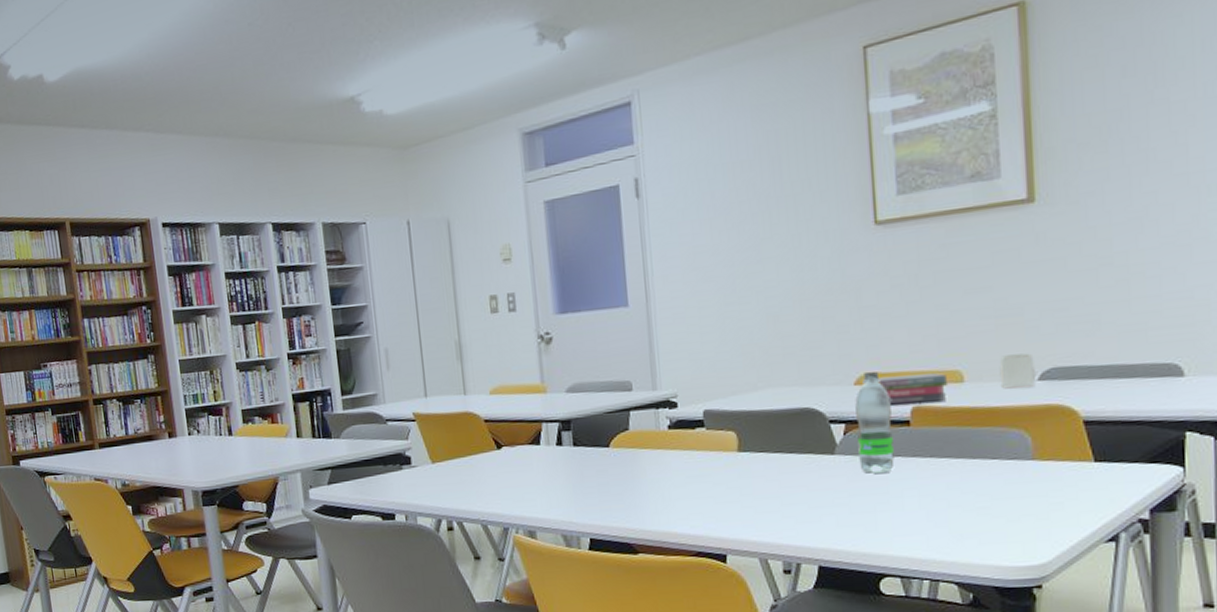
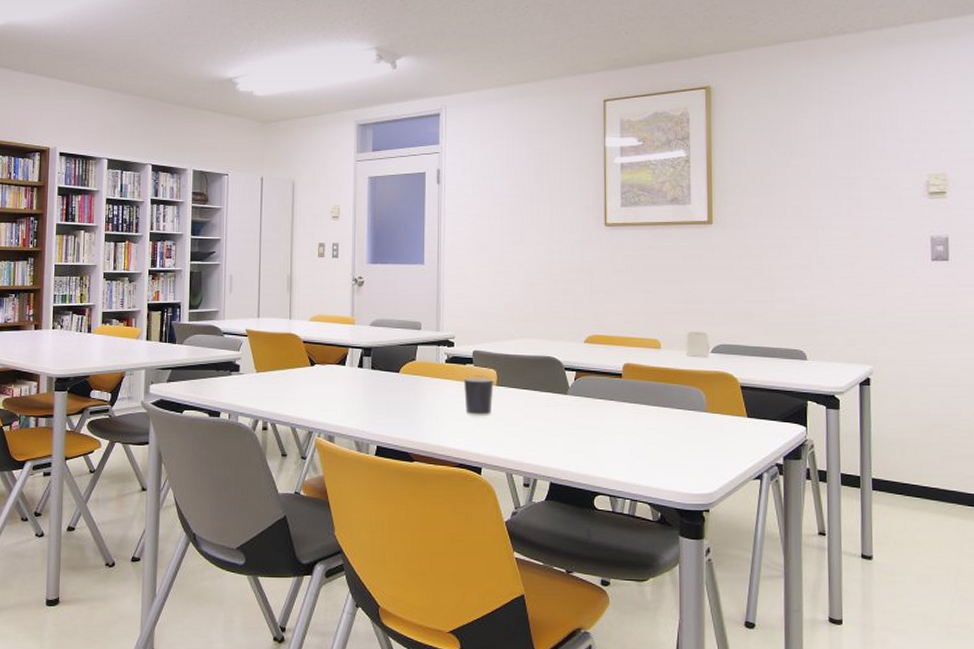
mug: none [693,443,736,494] -> present [463,377,494,418]
bottle: present [855,371,895,474] -> none [584,333,610,412]
books: present [862,373,949,405] -> none [590,338,650,361]

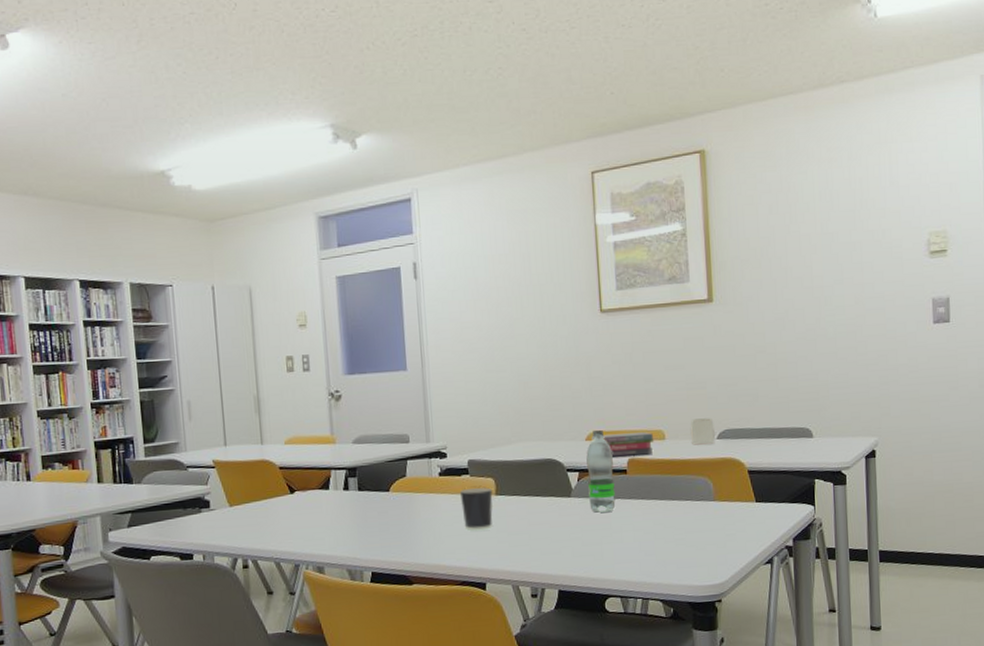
bottle: none [584,333,610,412] -> present [586,429,616,513]
books: none [590,338,650,361] -> present [591,431,654,457]

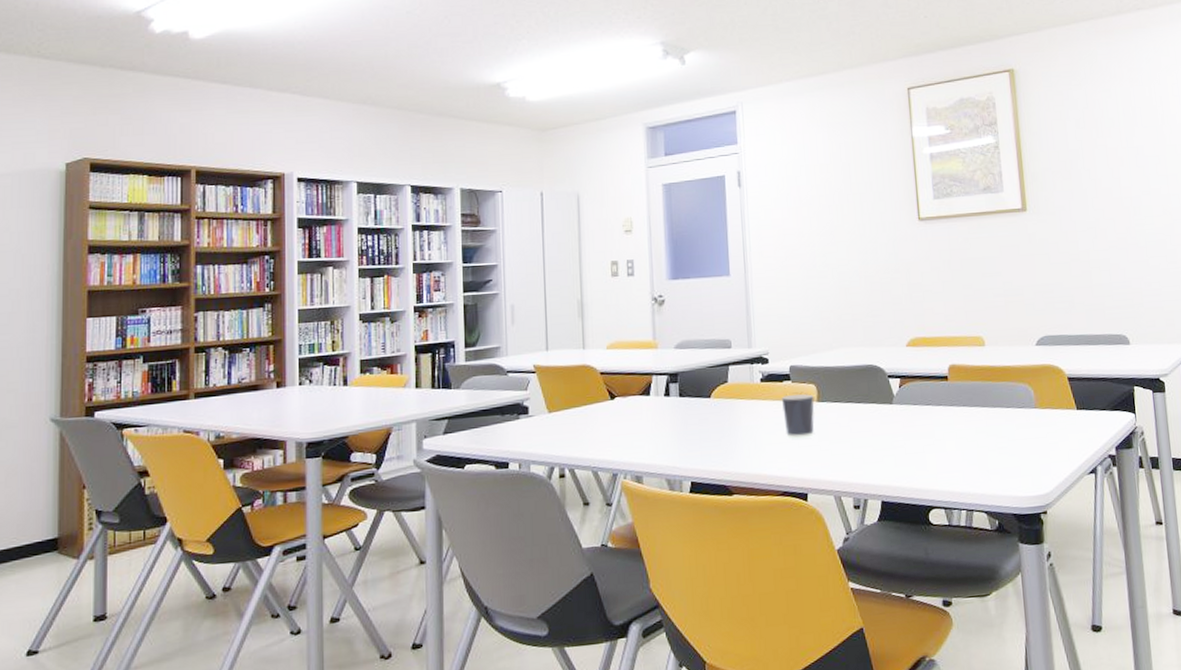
bottle: present [586,429,616,513] -> none [907,335,937,420]
books: present [591,431,654,457] -> none [912,338,974,364]
mug: present [690,418,715,446] -> none [1009,324,1034,353]

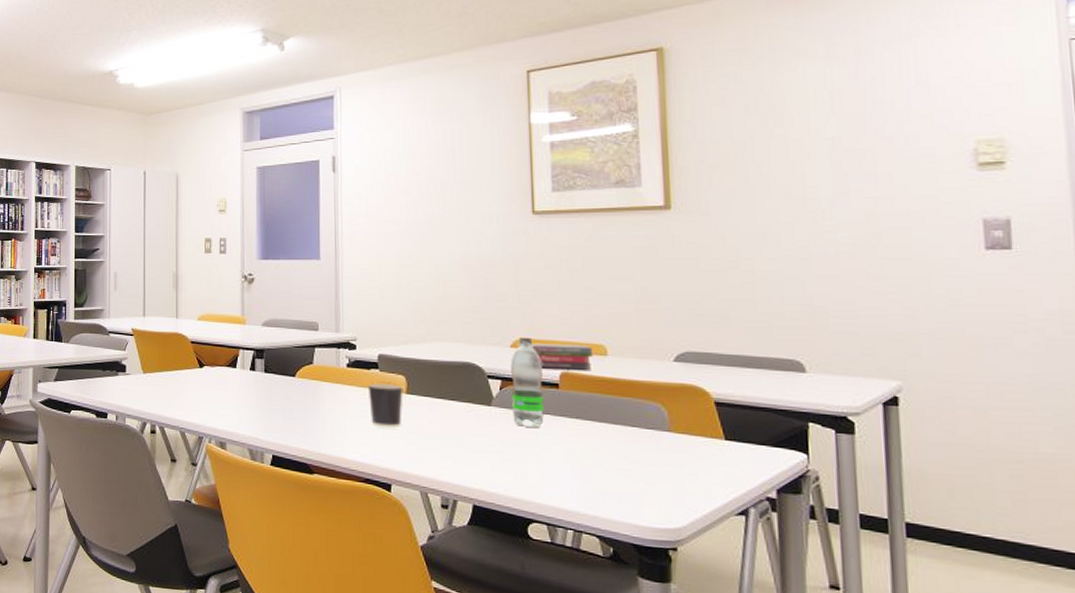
bottle: none [907,335,937,420] -> present [511,337,544,427]
books: none [912,338,974,364] -> present [518,342,594,370]

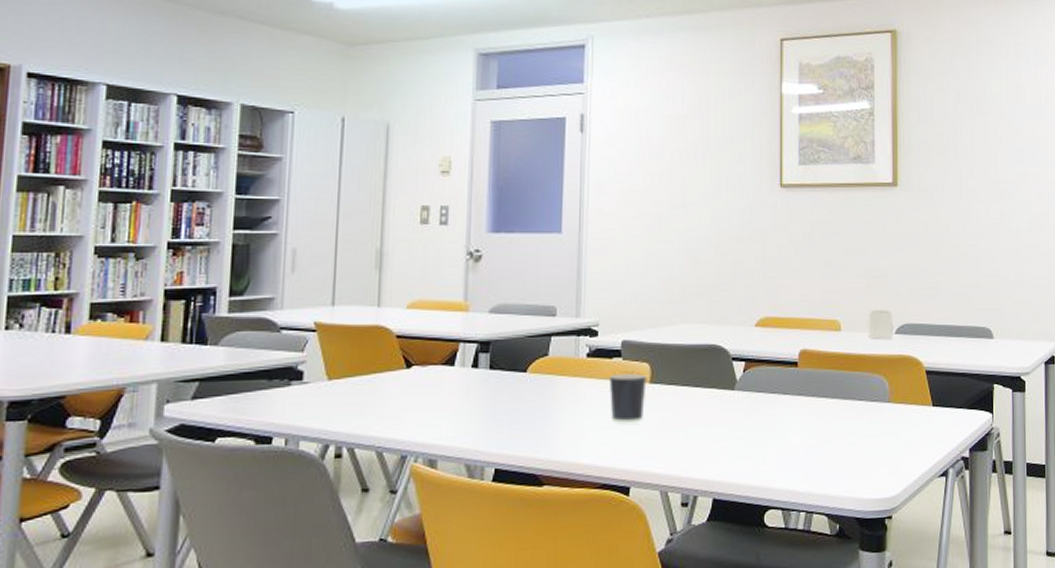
bottle: present [511,337,544,427] -> none [755,315,783,409]
books: present [518,342,594,370] -> none [762,320,829,347]
mug: none [639,336,671,368] -> present [867,310,893,341]

